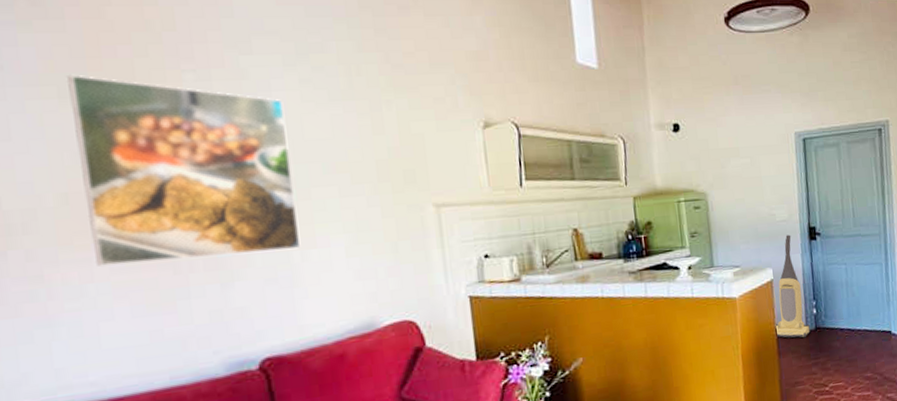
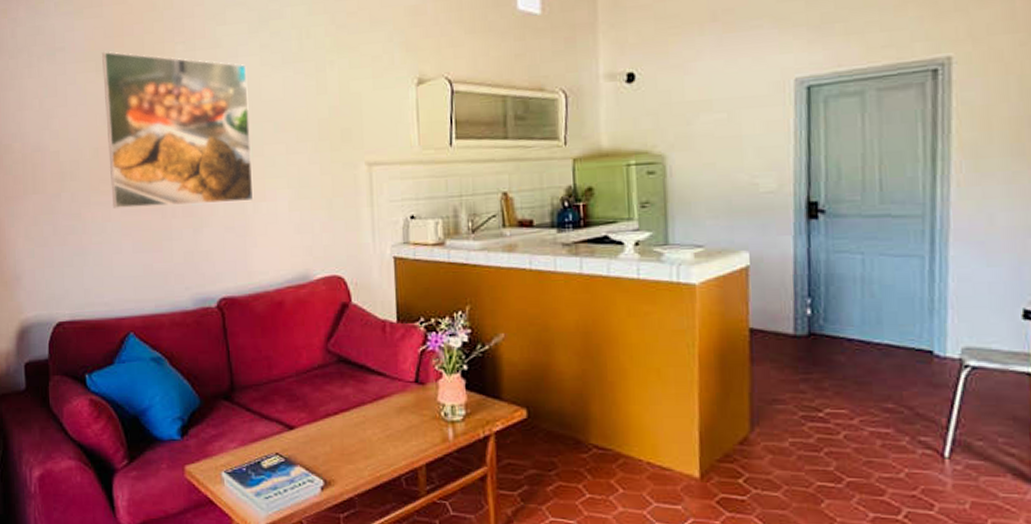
vacuum cleaner: present [775,234,810,338] -> none [748,210,800,345]

